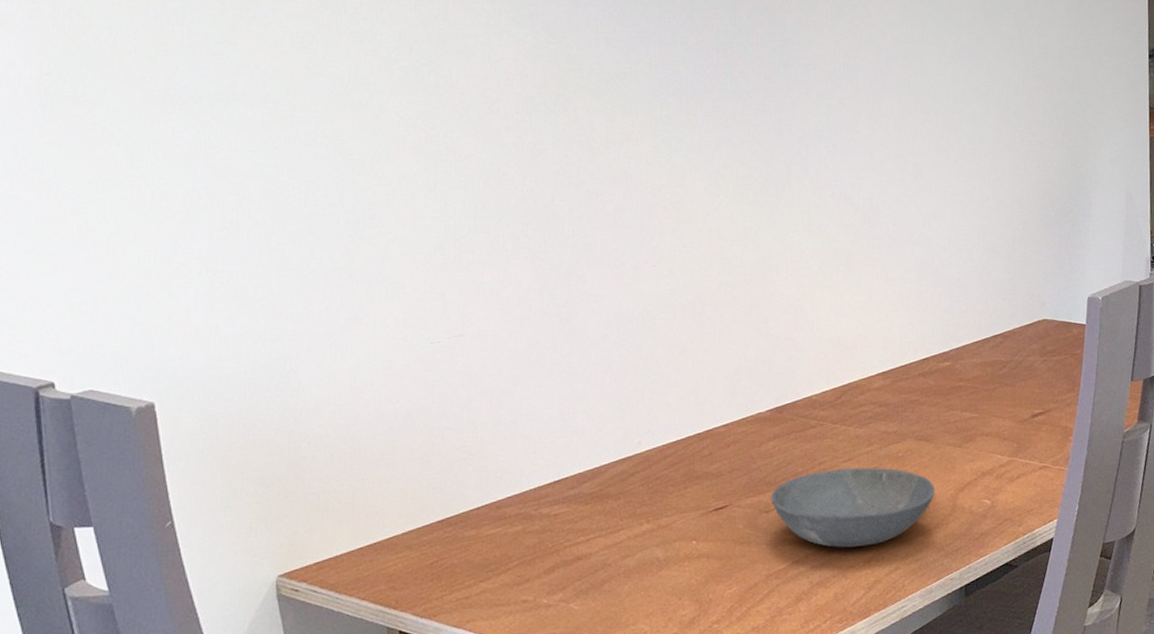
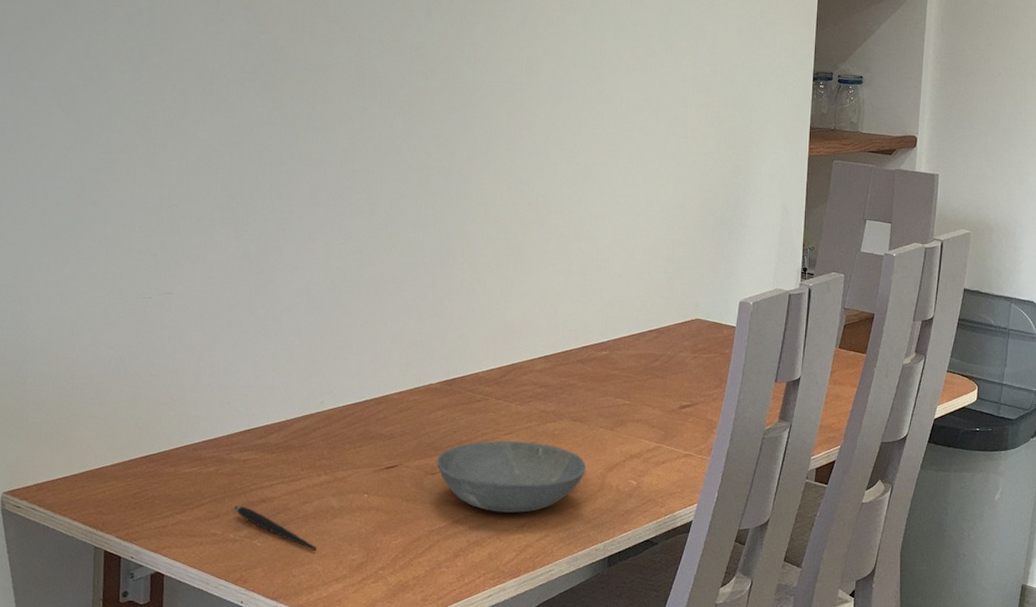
pen: none [546,566,642,610] -> present [234,506,317,551]

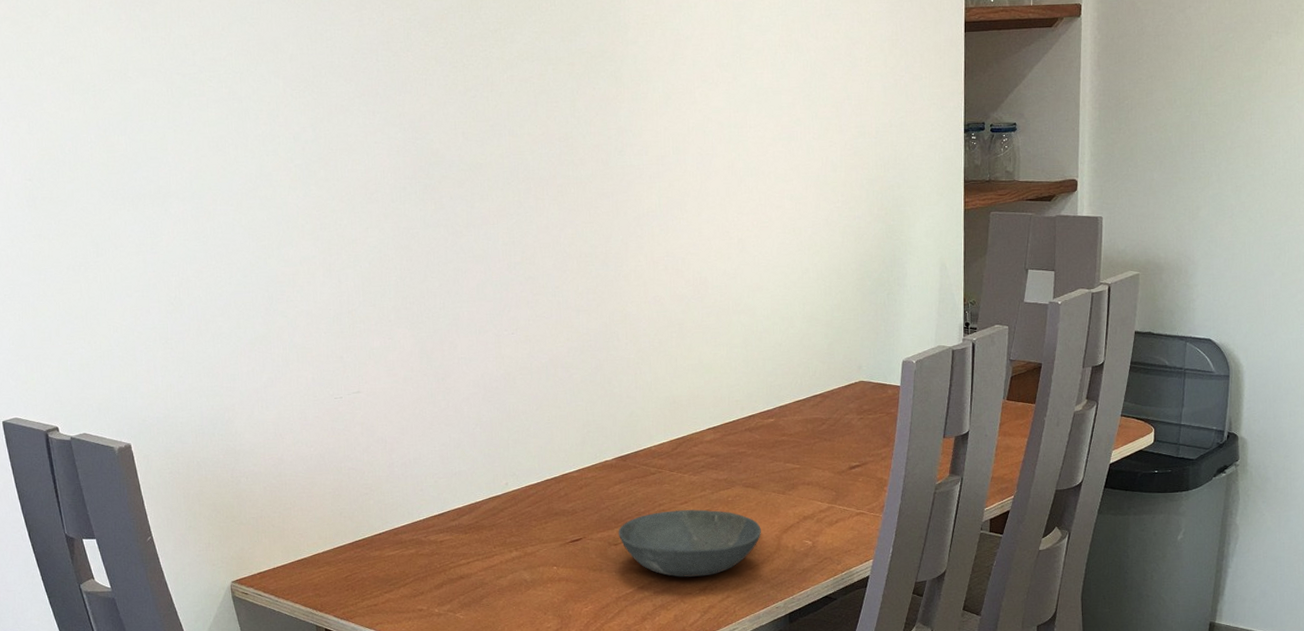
pen: present [234,506,317,551] -> none [436,583,514,621]

